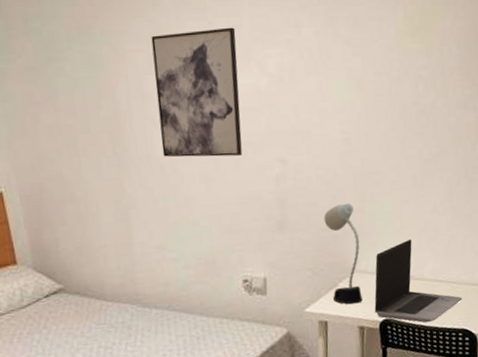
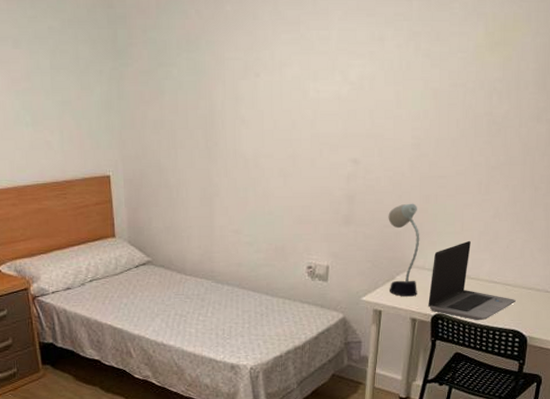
wall art: present [151,27,243,157] -> none [248,39,324,154]

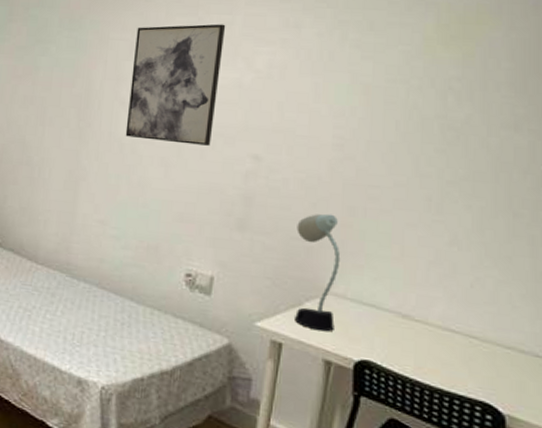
wall art: none [248,39,324,154] -> present [125,24,226,146]
laptop computer: present [428,240,516,321] -> none [350,270,486,380]

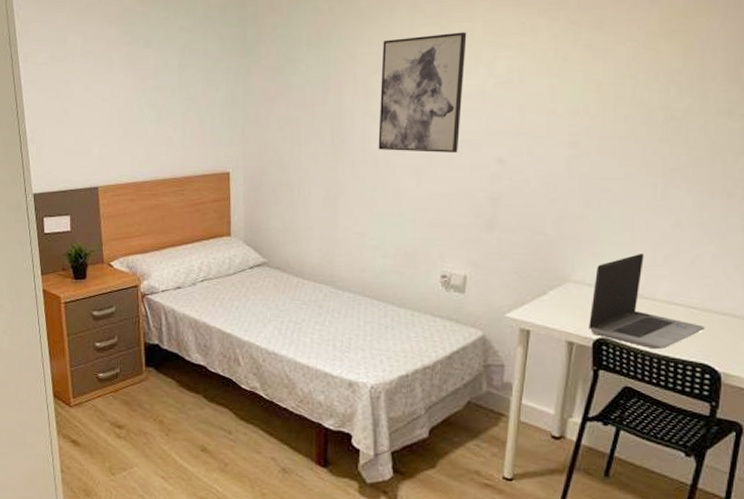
desk lamp: present [295,214,341,332] -> none [539,208,579,316]
laptop computer: none [350,270,486,380] -> present [589,253,705,350]

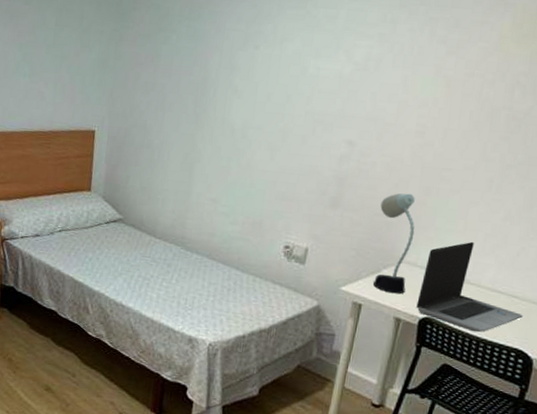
wall art: present [378,32,467,152] -> none [237,17,331,132]
desk lamp: none [539,208,579,316] -> present [373,193,415,294]

